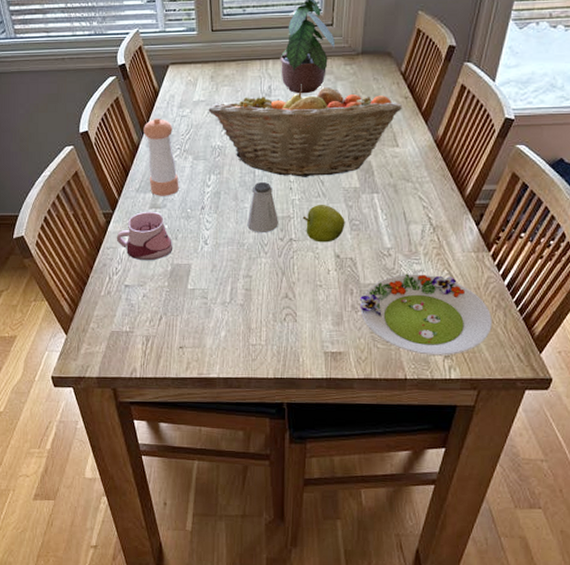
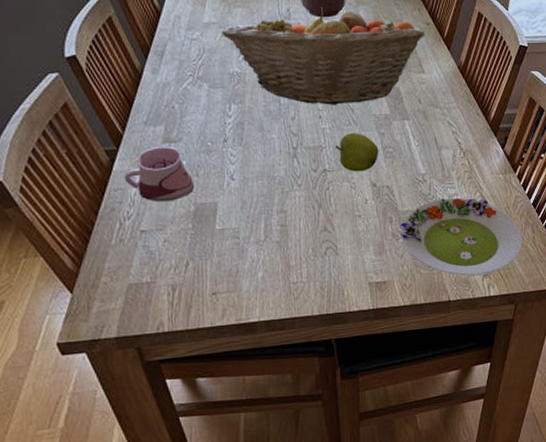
pepper shaker: present [143,117,179,196] -> none [146,40,196,129]
saltshaker: present [247,182,278,232] -> none [276,111,310,164]

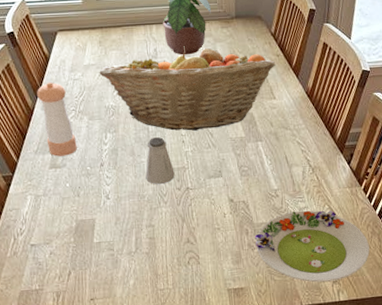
mug: present [124,146,194,202] -> none [18,171,76,220]
pepper shaker: none [146,40,196,129] -> present [37,82,77,157]
saltshaker: none [276,111,310,164] -> present [145,137,175,184]
apple: present [335,133,379,172] -> none [196,154,236,189]

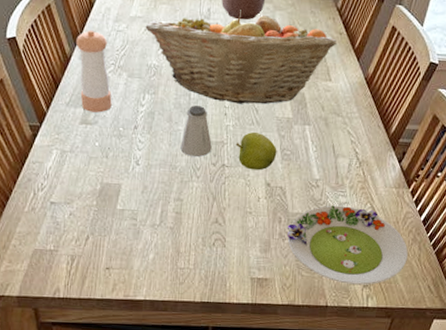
apple: none [196,154,236,189] -> present [235,132,277,171]

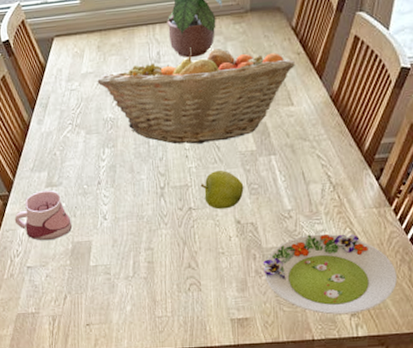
mug: none [43,126,103,179] -> present [14,190,72,241]
pepper shaker: present [76,29,112,113] -> none [33,93,74,174]
saltshaker: present [180,105,212,157] -> none [145,152,177,204]

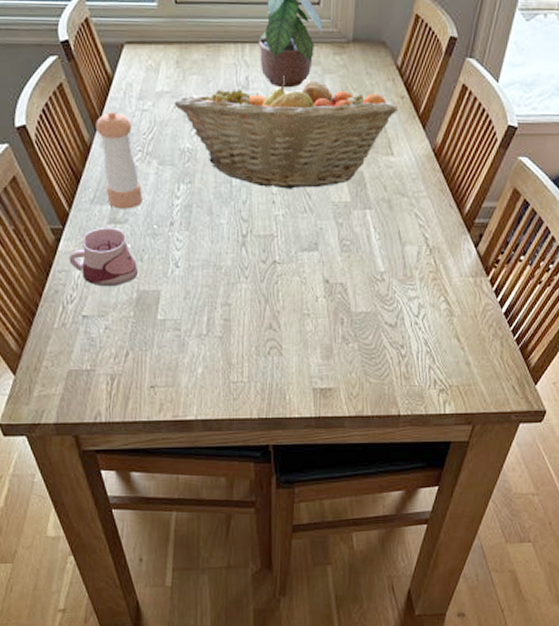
pepper shaker: none [33,93,74,174] -> present [96,111,143,209]
apple: present [200,171,244,210] -> none [287,222,335,266]
salad plate: present [264,234,397,315] -> none [351,301,489,389]

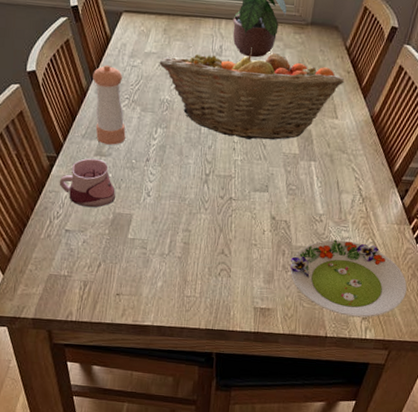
salad plate: none [351,301,489,389] -> present [290,239,407,318]

